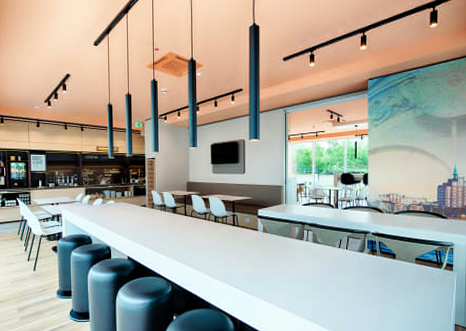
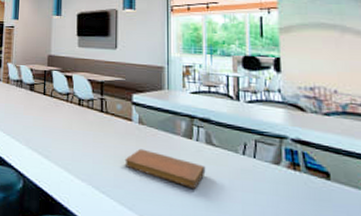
notebook: none [252,251,312,277] -> present [124,148,206,190]

